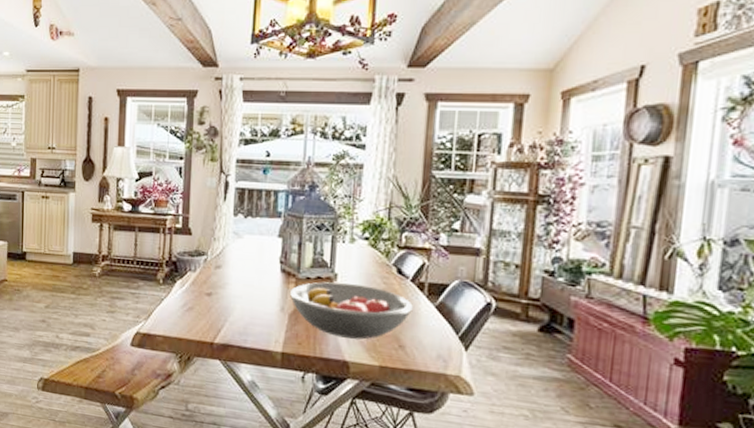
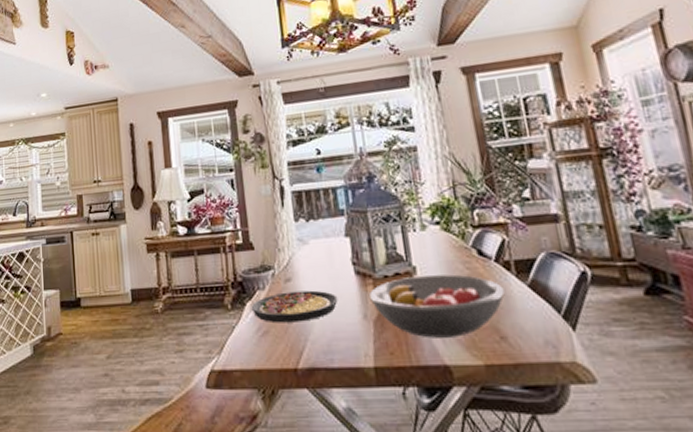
plate: none [180,277,261,305] -> present [251,290,338,323]

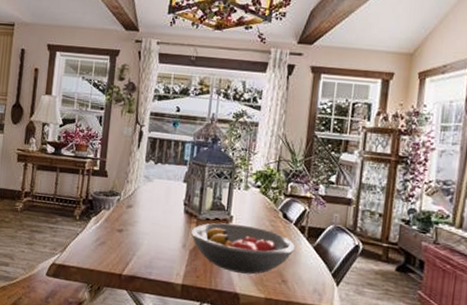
plate: present [251,290,338,323] -> none [95,215,166,241]

